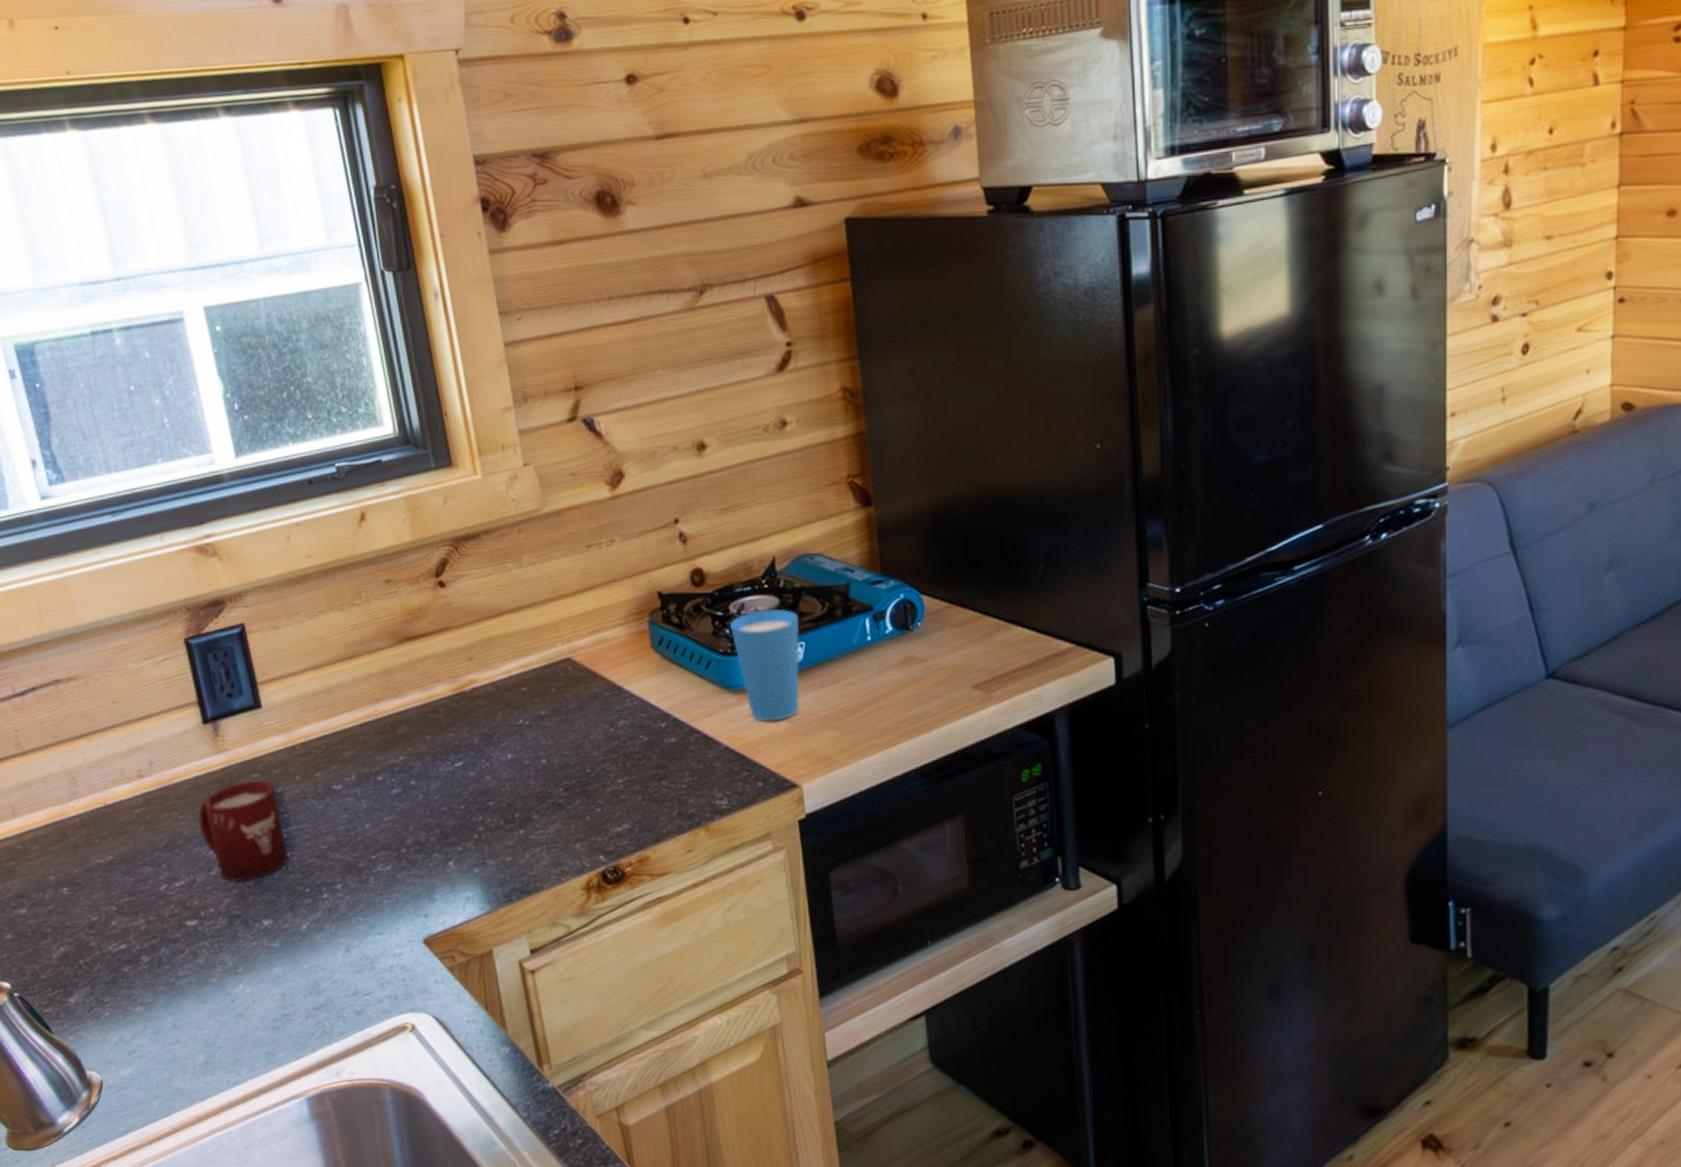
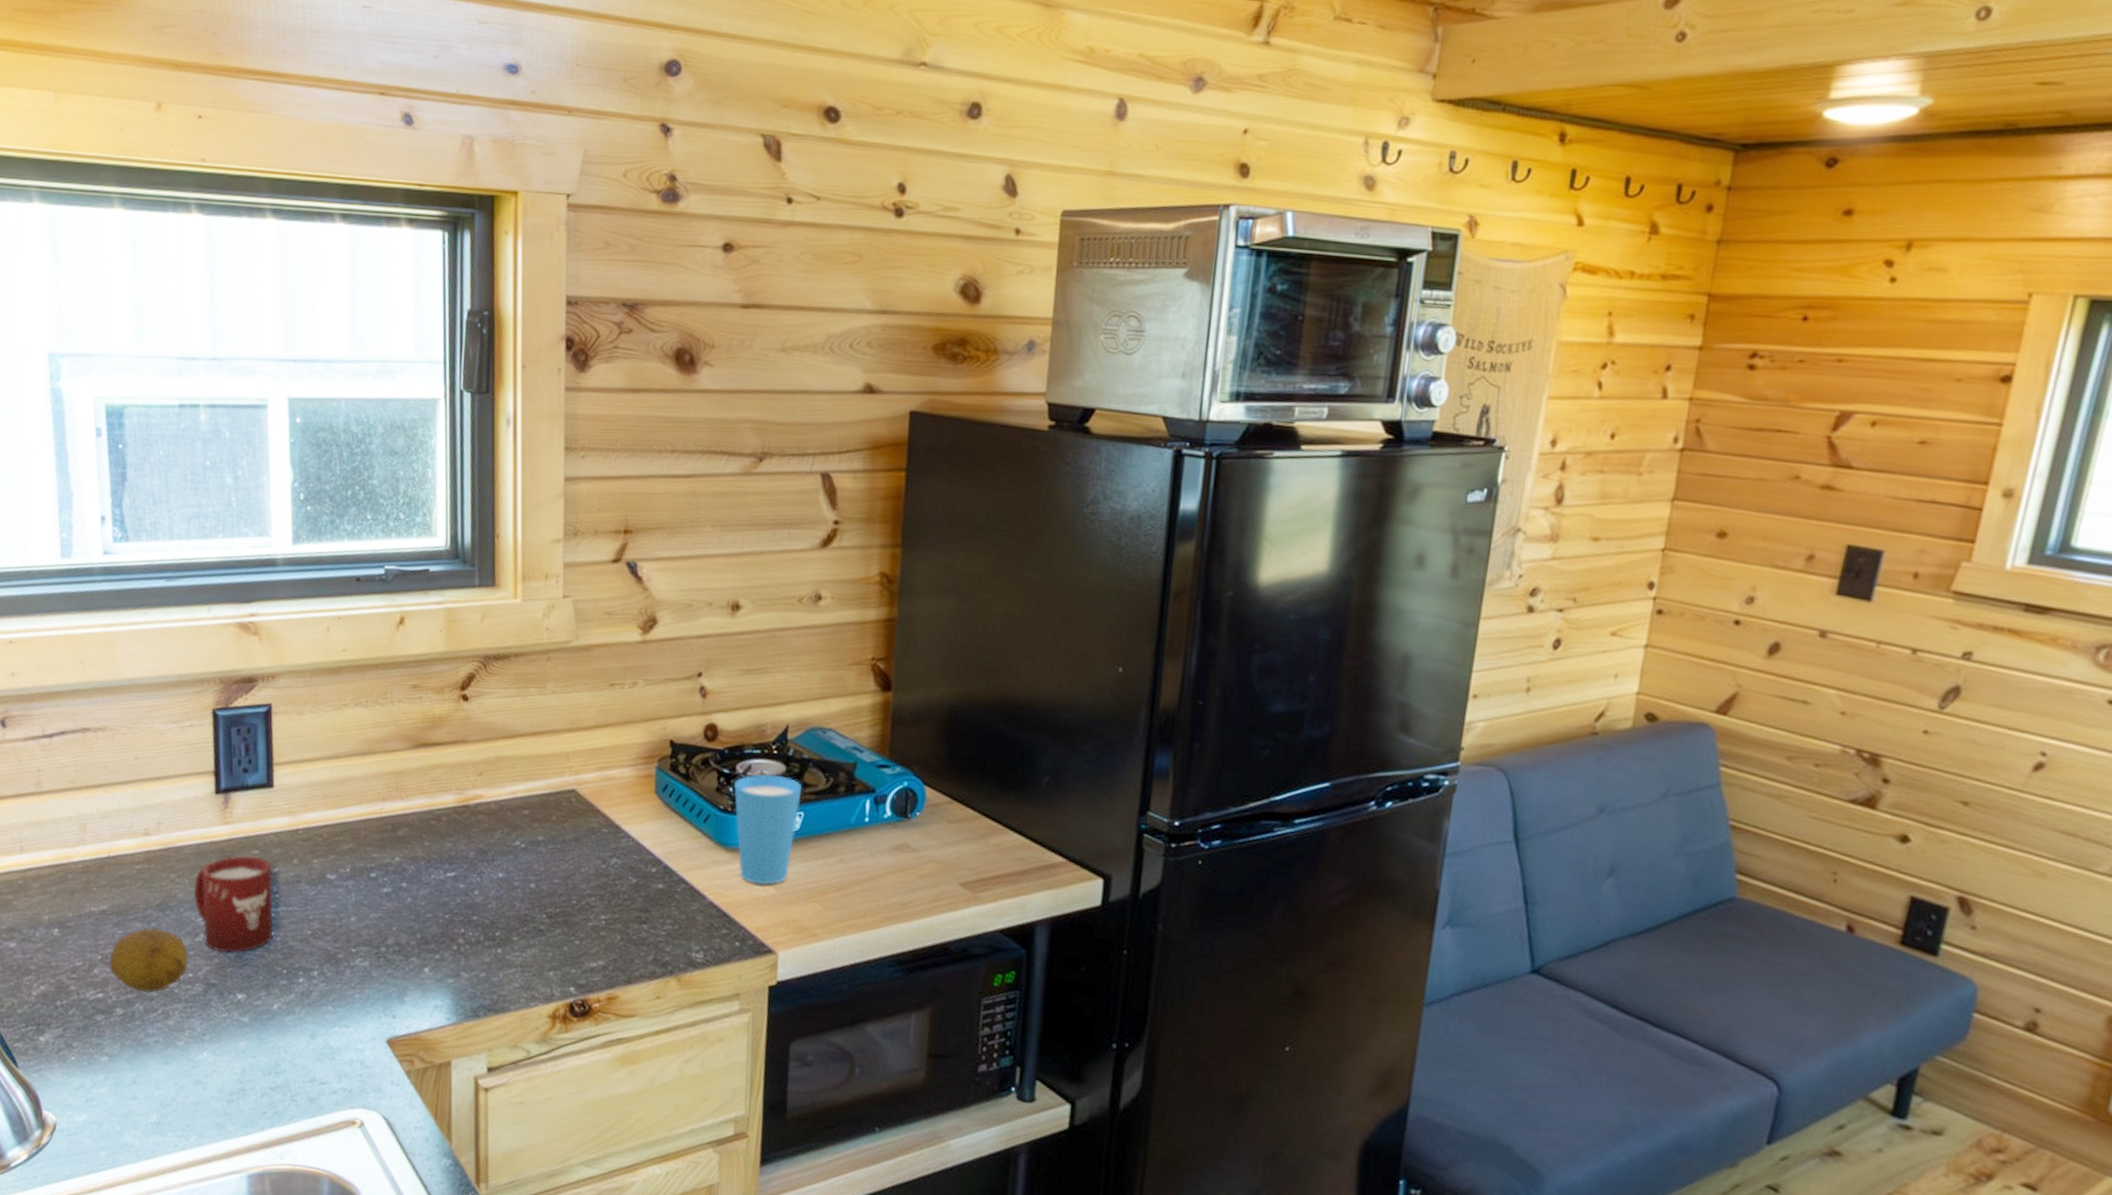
fruit: none [125,868,207,936] -> present [109,927,188,993]

